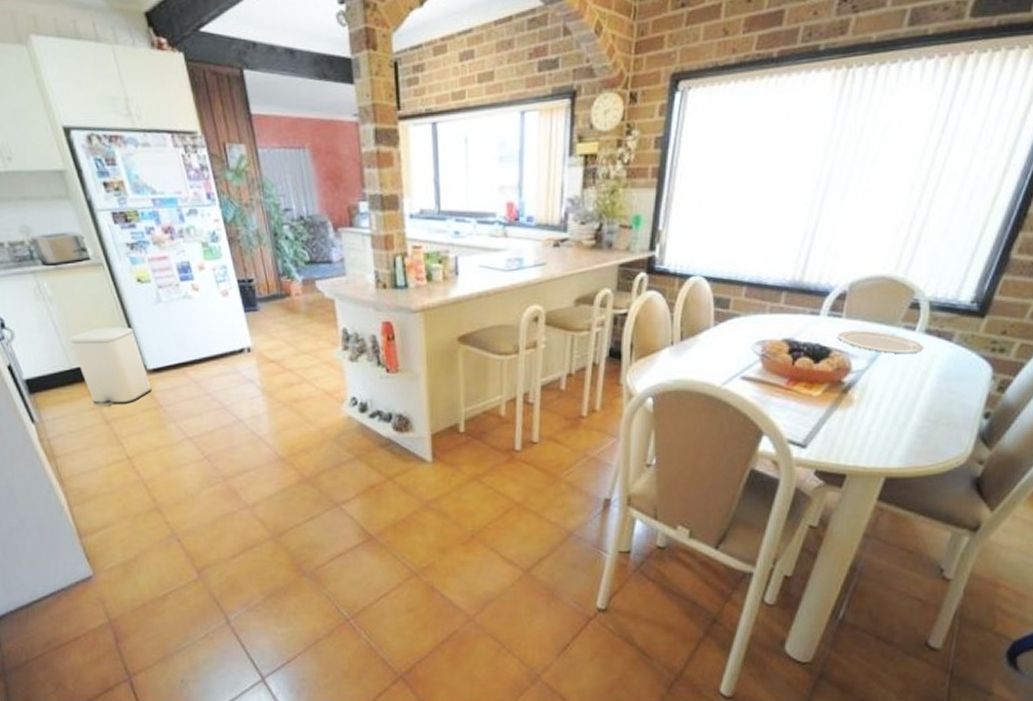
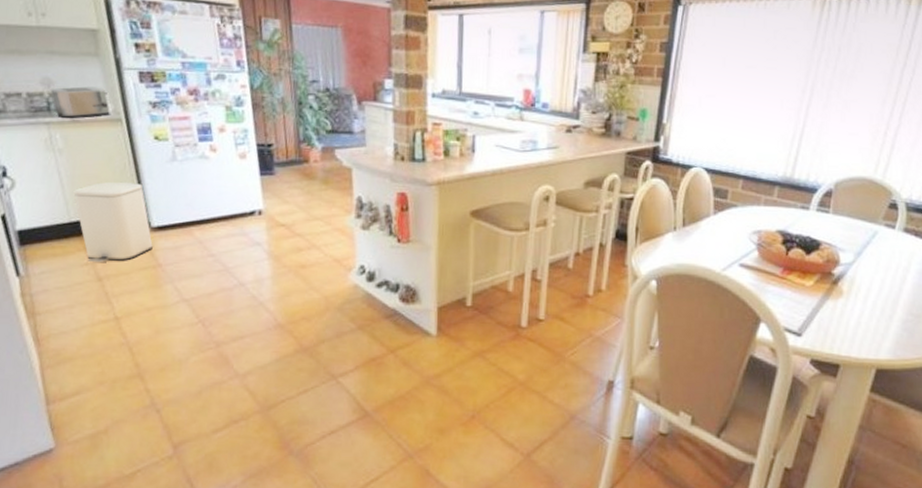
plate: present [837,330,924,354] -> none [826,225,903,251]

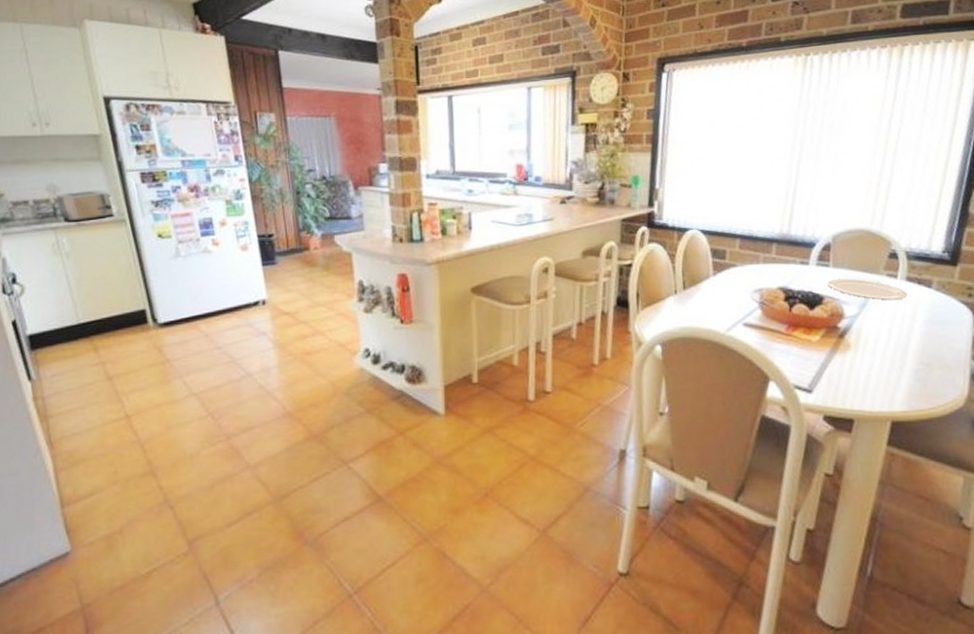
pedal bin: present [73,181,153,263] -> none [81,280,160,363]
plate: none [826,225,903,251] -> present [827,278,908,301]

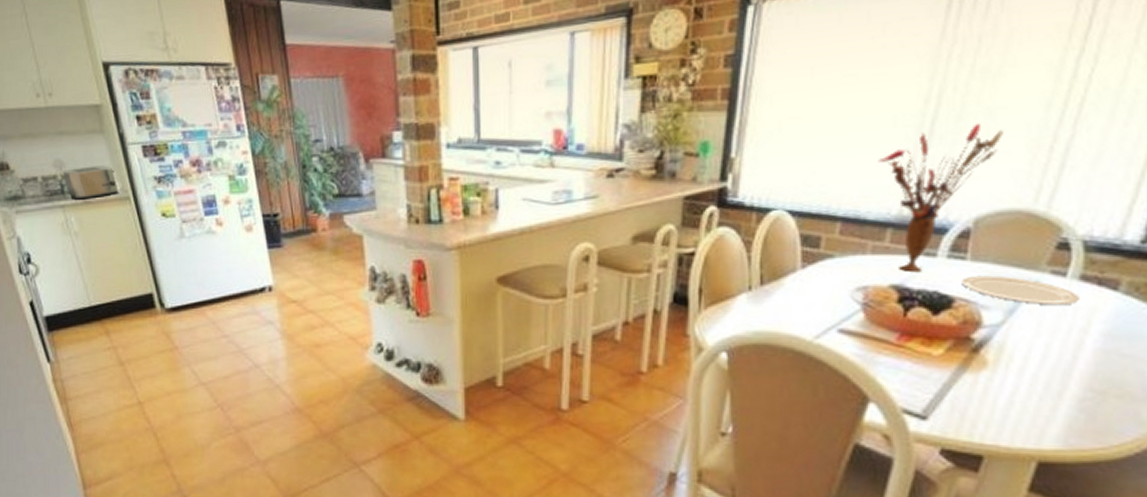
bouquet: none [763,165,846,278] -> present [878,122,1003,273]

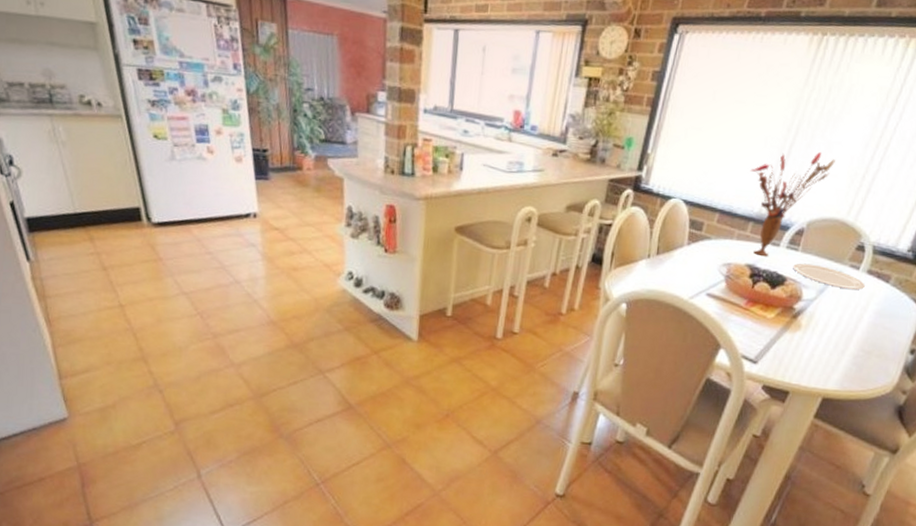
toaster: present [62,165,118,201] -> none [51,80,110,113]

